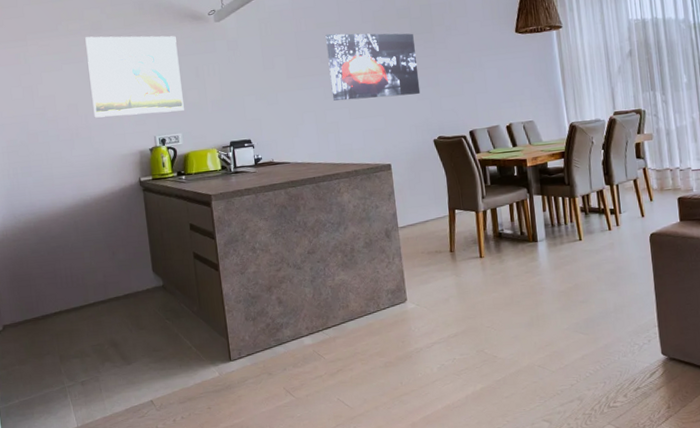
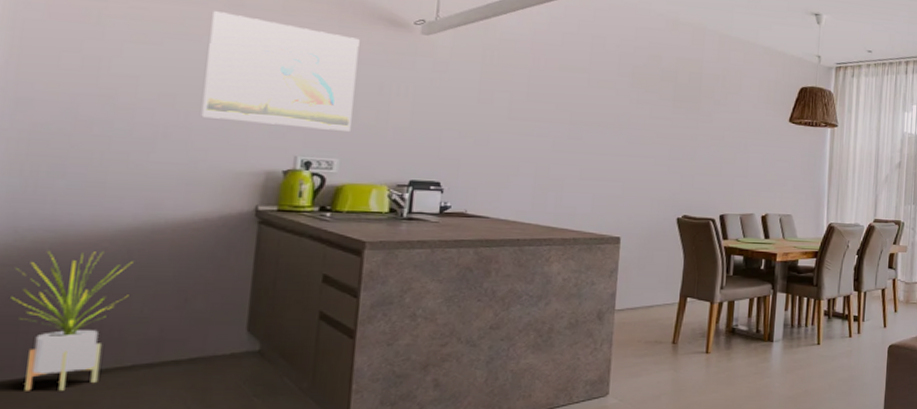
house plant: none [21,224,82,325] -> present [11,251,133,391]
wall art: present [325,33,421,101] -> none [562,79,676,165]

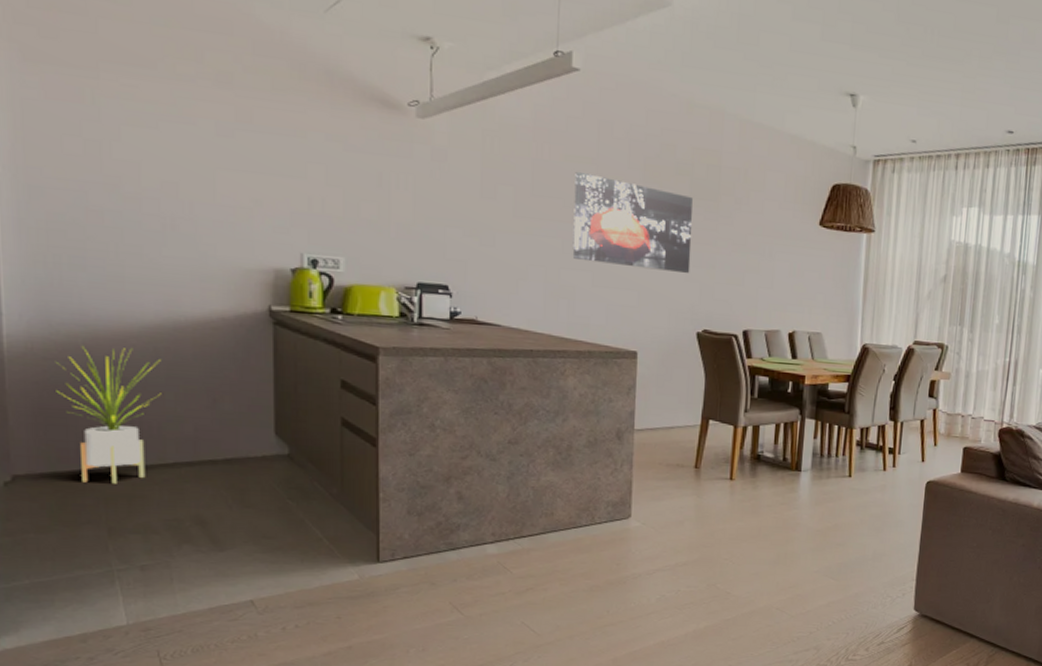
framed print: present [201,11,360,131] -> none [203,90,353,227]
wall art: none [562,79,676,165] -> present [572,171,693,273]

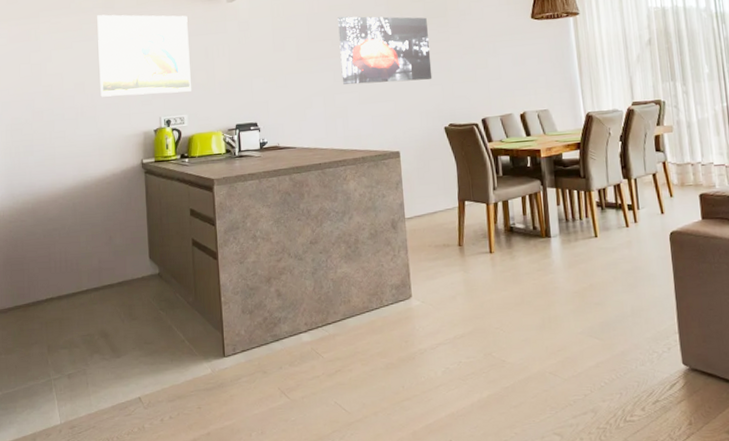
house plant: present [56,346,162,484] -> none [17,206,78,312]
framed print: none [203,90,353,227] -> present [97,14,191,97]

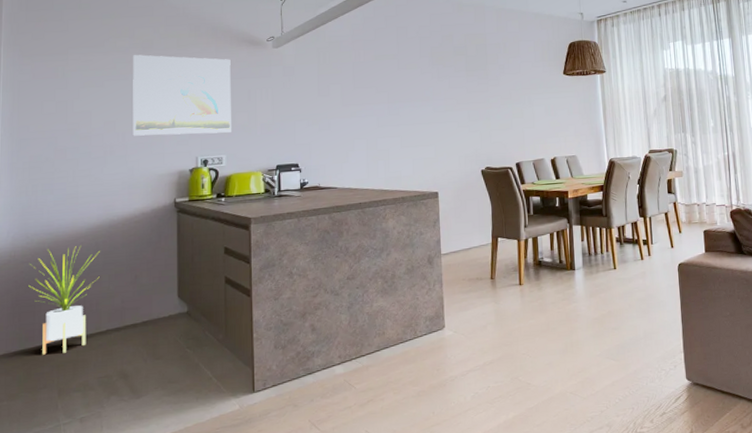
house plant: none [17,206,78,312] -> present [28,246,100,355]
wall art: present [338,16,433,85] -> none [383,65,472,130]

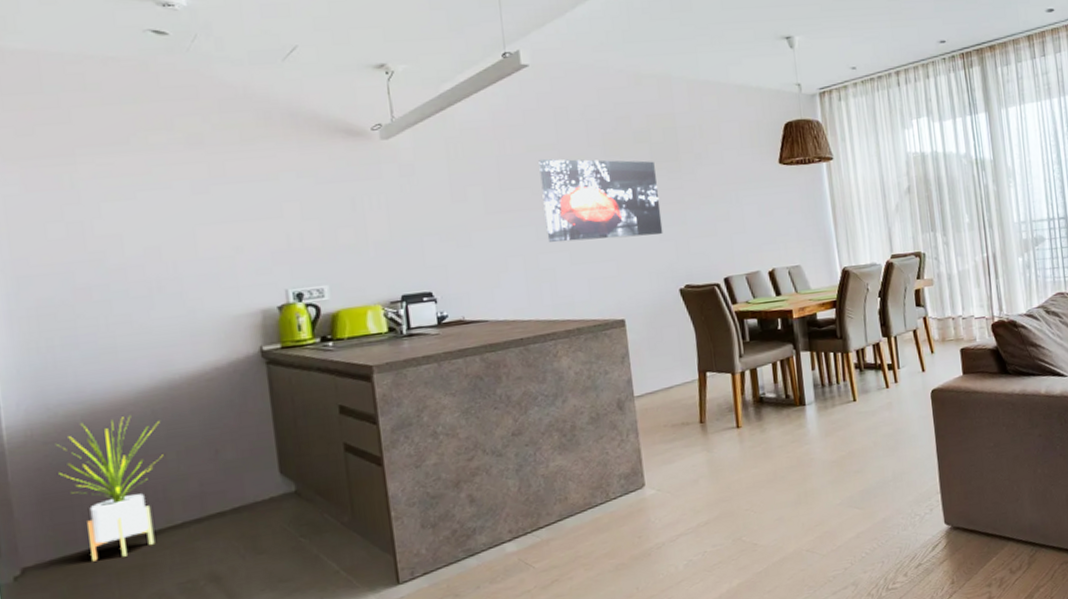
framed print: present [133,54,231,136] -> none [175,153,333,266]
wall art: none [383,65,472,130] -> present [539,158,663,242]

